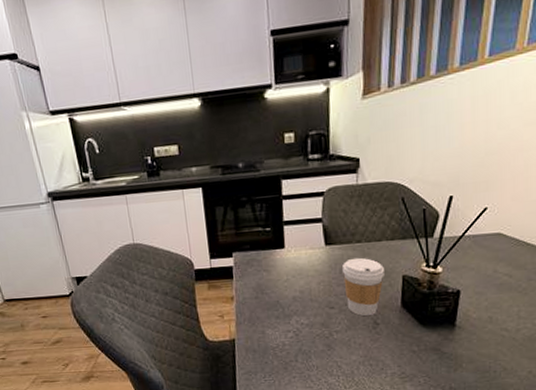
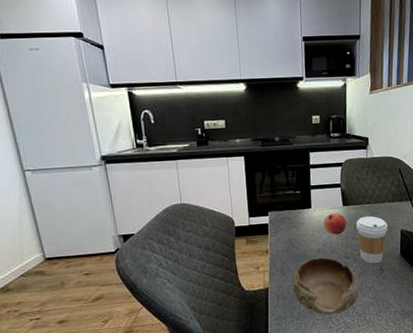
bowl: none [263,306,346,374] -> present [293,256,359,316]
pomegranate: none [299,254,330,280] -> present [323,213,347,235]

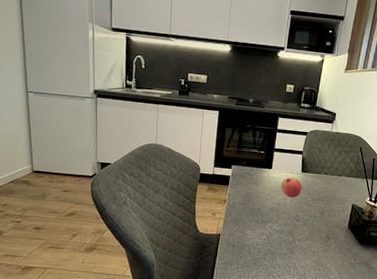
bowl: present [293,256,359,316] -> none [243,214,304,271]
coffee cup: present [355,216,388,264] -> none [310,185,340,231]

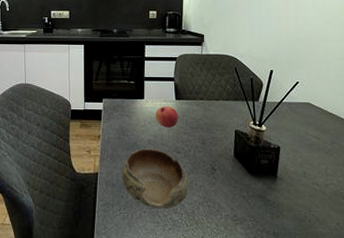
bowl: none [243,214,304,271] -> present [122,148,188,210]

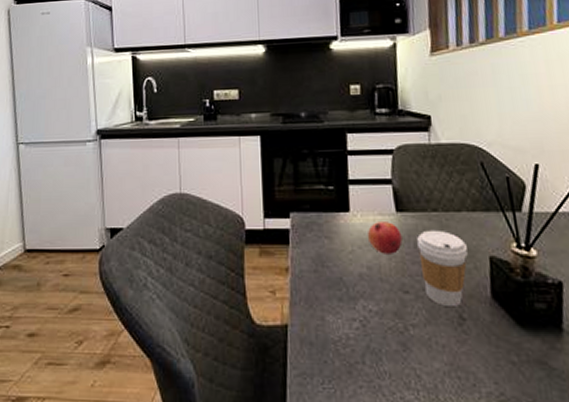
bowl: present [122,148,188,210] -> none [323,286,426,383]
coffee cup: none [187,112,221,161] -> present [416,230,468,306]

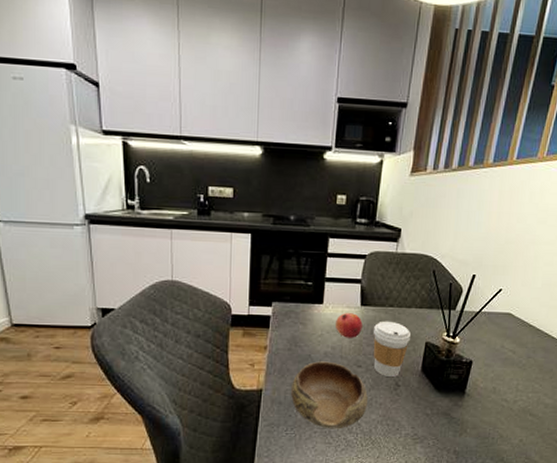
bowl: none [323,286,426,383] -> present [291,361,368,429]

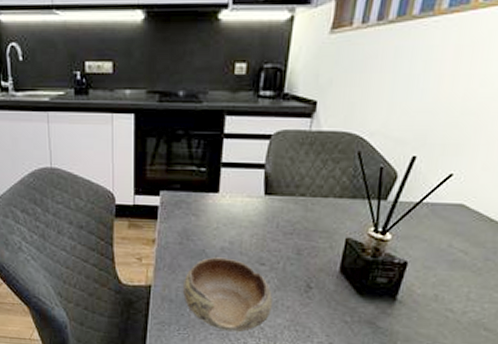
pomegranate: present [335,313,363,338] -> none [233,203,267,232]
coffee cup: present [373,321,410,377] -> none [279,212,327,277]

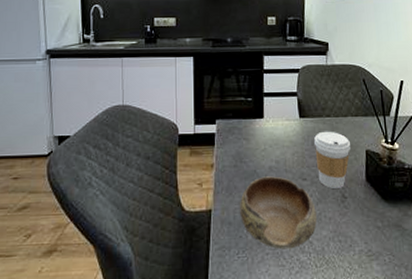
coffee cup: none [279,212,327,277] -> present [313,131,350,188]

